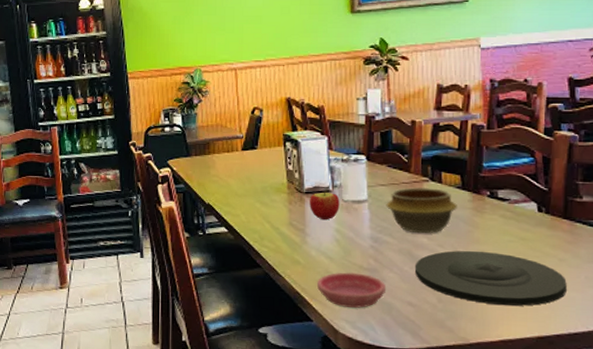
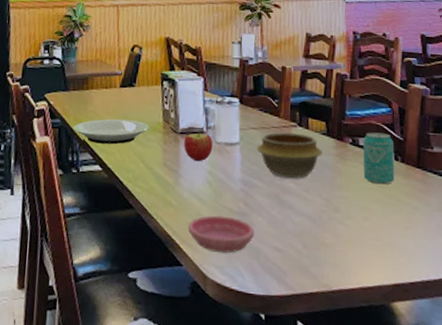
plate: none [197,182,274,207] -> present [73,119,150,145]
plate: present [414,250,567,306] -> none [282,196,420,253]
beverage can: none [502,183,539,237] -> present [363,132,395,185]

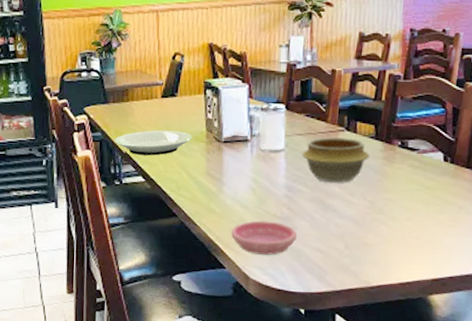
apple: present [184,126,213,162] -> none [227,134,257,170]
beverage can: present [363,132,395,185] -> none [410,134,445,186]

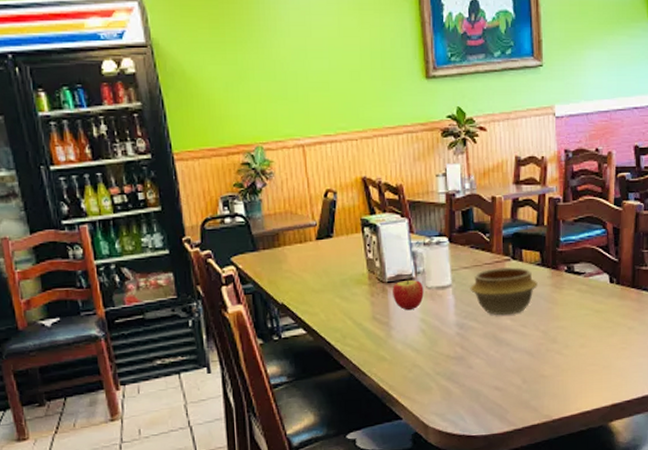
plate: present [114,130,192,156] -> none [268,275,354,305]
apple: none [227,134,257,170] -> present [393,272,424,311]
saucer: present [231,220,298,255] -> none [405,363,474,400]

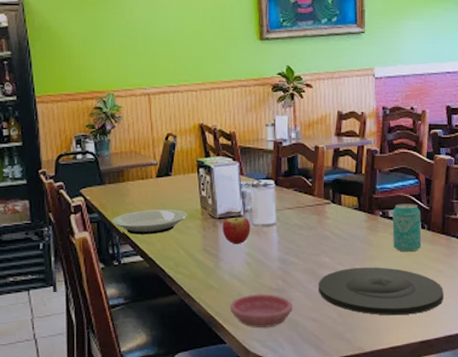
plate: none [268,275,354,305] -> present [111,209,188,234]
saucer: none [405,363,474,400] -> present [230,294,293,327]
bowl: present [470,266,538,316] -> none [292,209,355,253]
plate: none [499,327,635,379] -> present [318,267,444,316]
beverage can: none [578,256,611,310] -> present [392,204,422,252]

